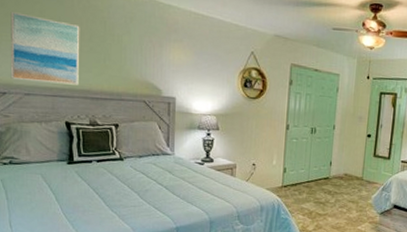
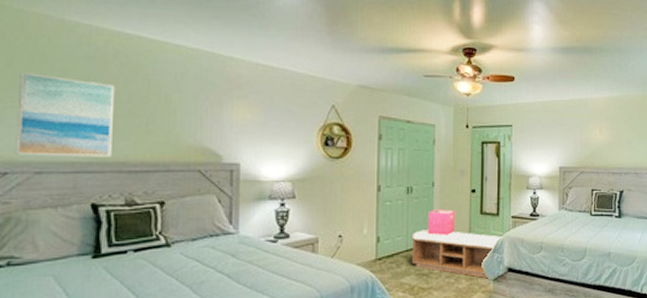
bench: none [311,165,391,212] -> present [411,230,502,279]
storage bin: none [326,149,352,173] -> present [427,209,456,236]

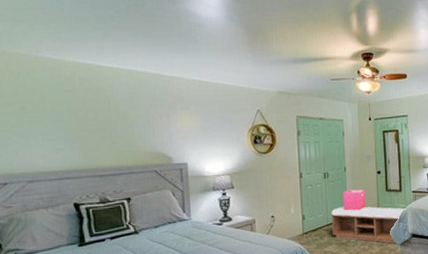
wall art: present [15,72,115,157] -> none [8,102,86,168]

